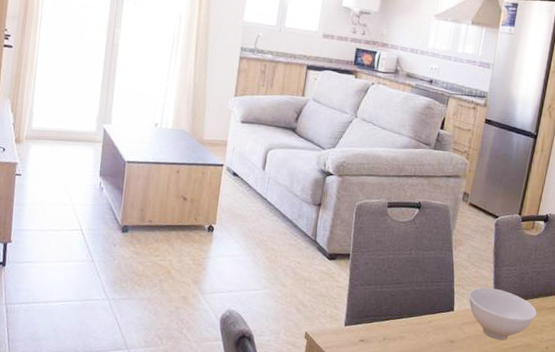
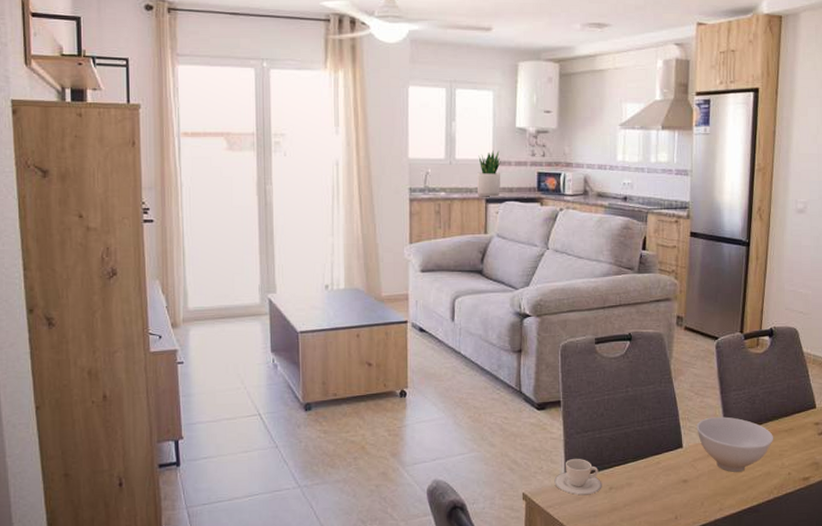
planter: none [300,23,325,65] -> present [476,150,501,197]
cup: none [335,307,378,342] -> present [554,458,602,496]

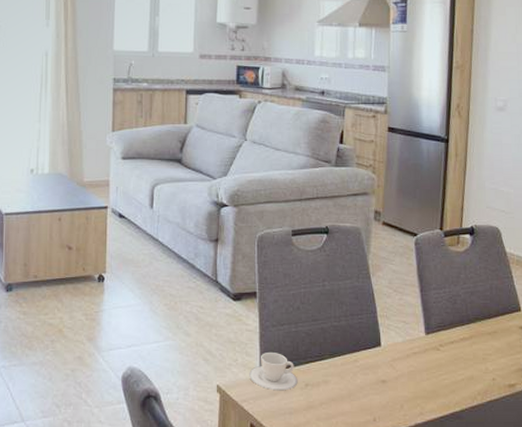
planter: present [476,150,501,197] -> none [177,44,202,89]
bowl: present [696,416,774,472] -> none [395,316,477,374]

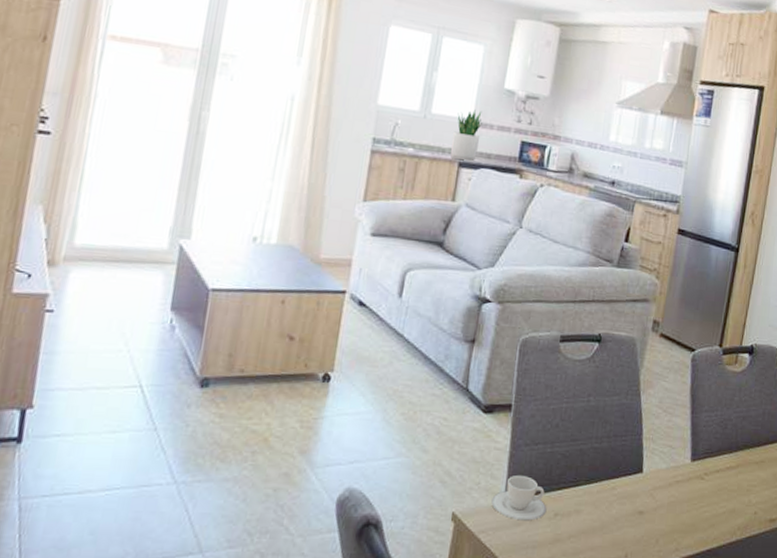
planter: none [177,44,202,89] -> present [450,110,482,162]

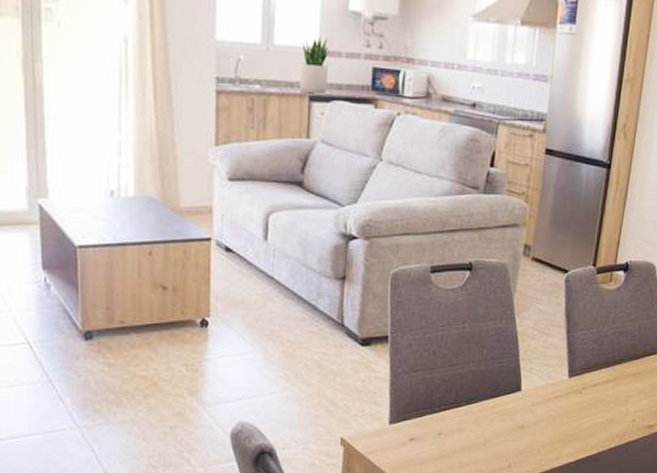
cup: present [491,474,547,521] -> none [377,400,431,441]

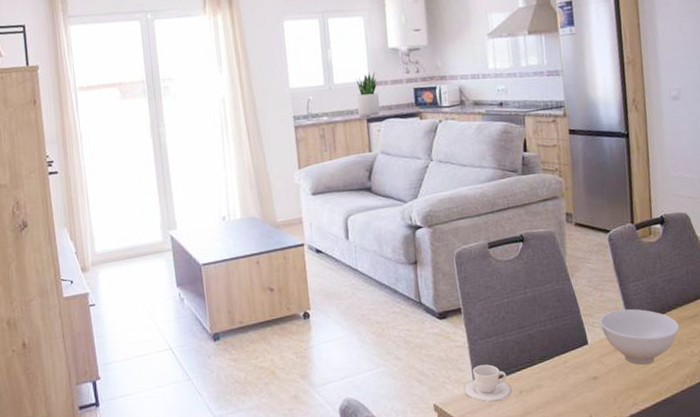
cup: none [377,400,431,441] -> present [463,364,512,402]
bowl: none [538,358,621,418] -> present [599,309,680,365]

